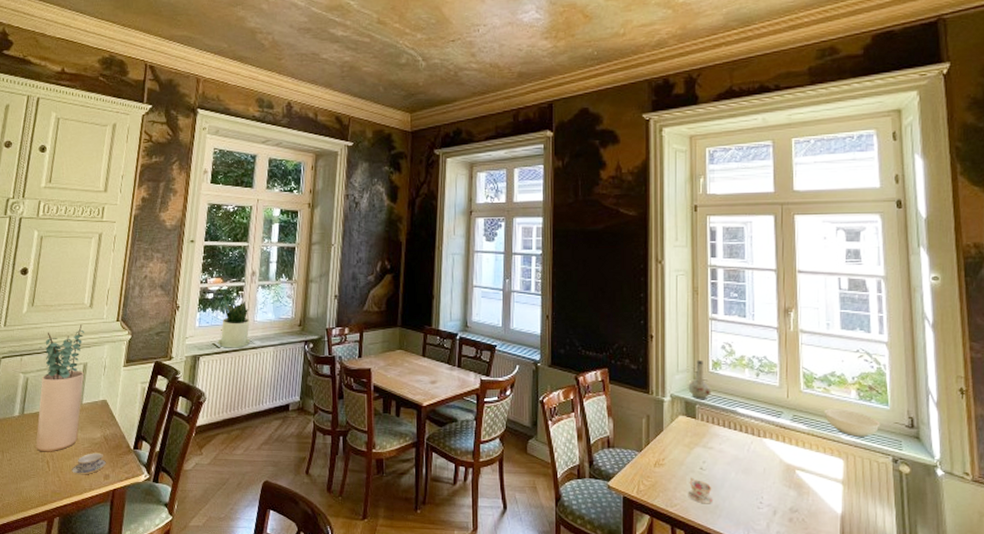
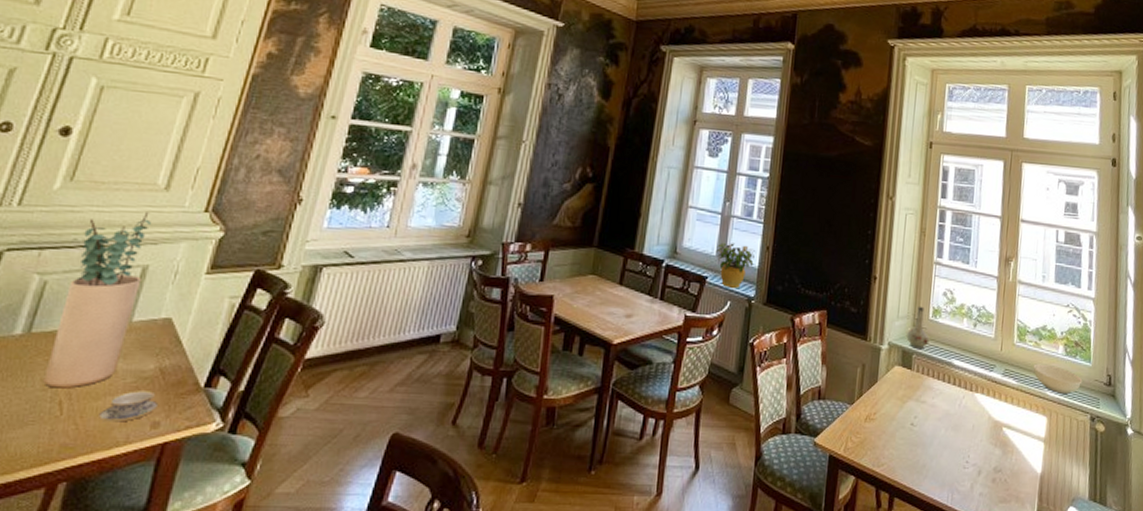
planter: present [218,300,251,348] -> none [351,199,401,260]
potted flower: none [500,314,536,353] -> present [714,242,755,288]
teacup: present [688,477,713,504] -> none [896,433,921,464]

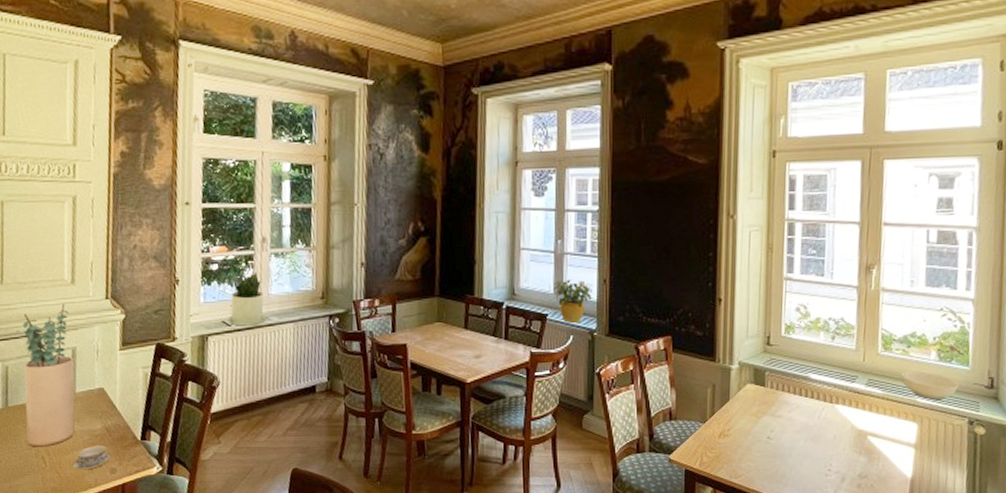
planter: none [351,199,401,260] -> present [228,271,266,326]
vase: present [906,306,930,349] -> none [758,323,783,366]

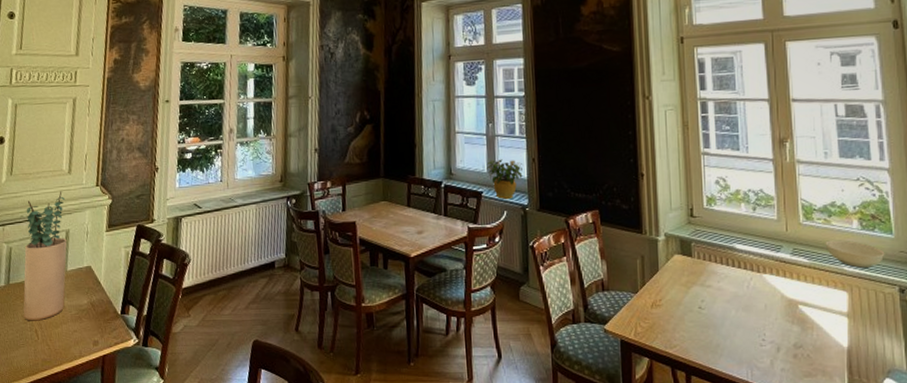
teacup: present [72,445,112,470] -> none [60,319,96,343]
planter: present [228,271,266,326] -> none [199,159,232,208]

